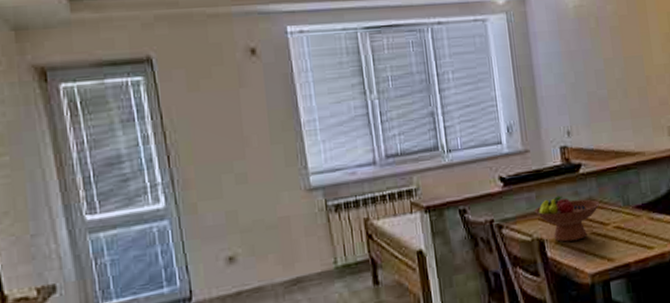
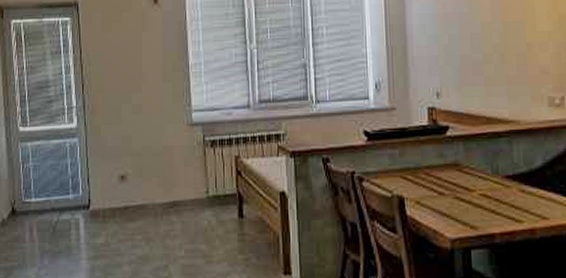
fruit bowl: present [534,195,600,242] -> none [396,156,467,203]

